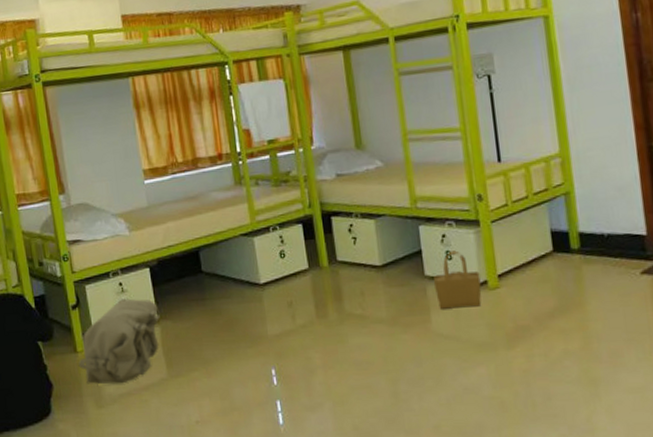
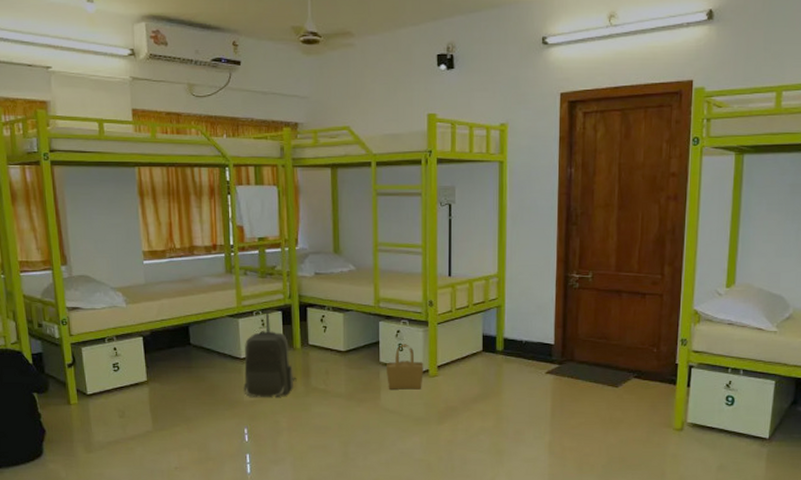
duffel bag: present [78,298,160,384] -> none [71,361,149,434]
rolling backpack: none [263,224,328,330] -> present [243,310,297,397]

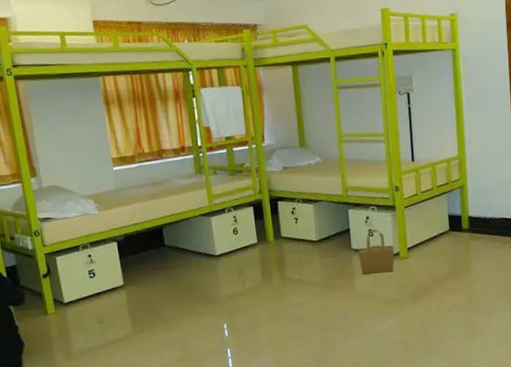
rolling backpack: present [243,310,297,397] -> none [218,206,272,292]

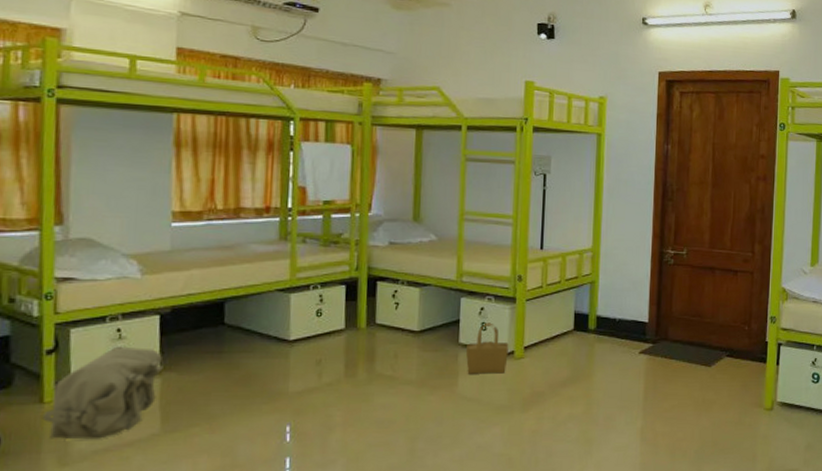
duffel bag: none [49,268,126,341] -> present [42,346,163,440]

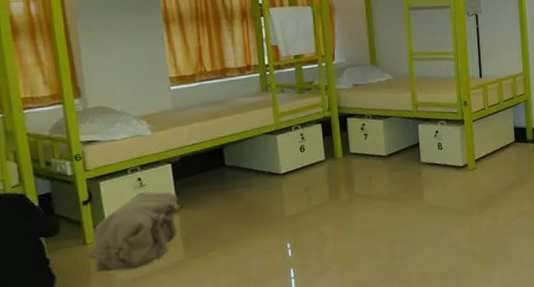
shopping bag: present [465,322,509,374] -> none [427,142,463,187]

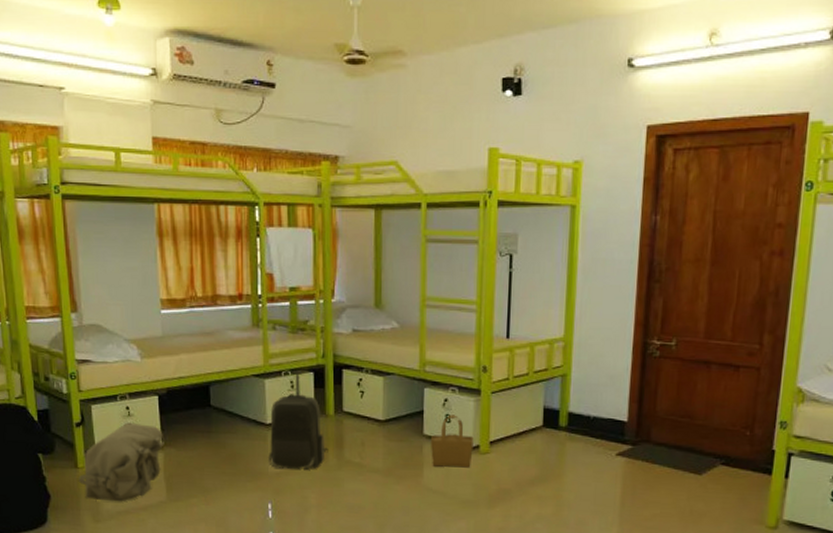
rolling backpack: none [283,124,340,211] -> present [268,370,328,470]
shopping bag: none [427,142,463,187] -> present [430,414,474,468]

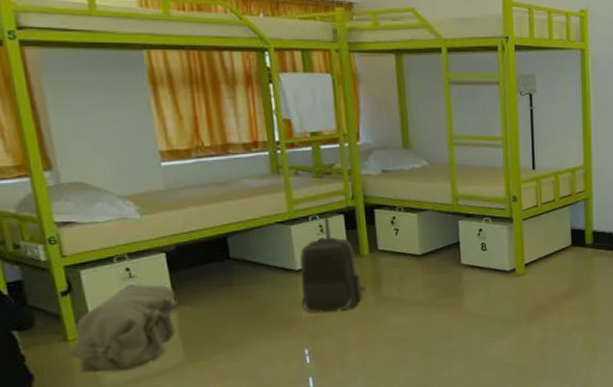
shopping bag: present [430,414,474,468] -> none [468,243,510,292]

